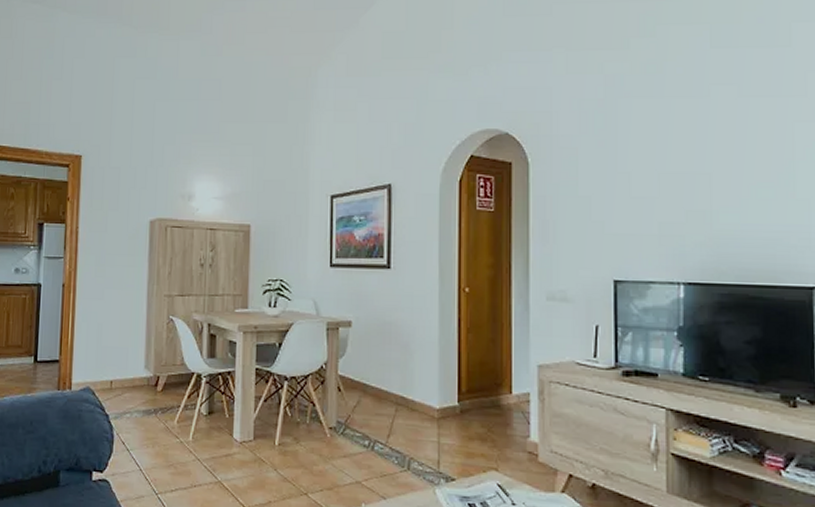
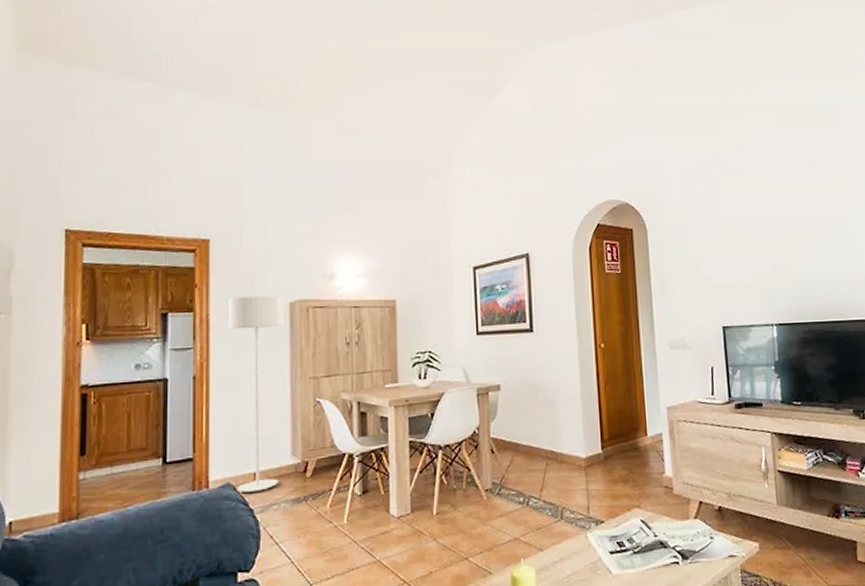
floor lamp: none [95,212,144,400] -> present [229,296,283,494]

